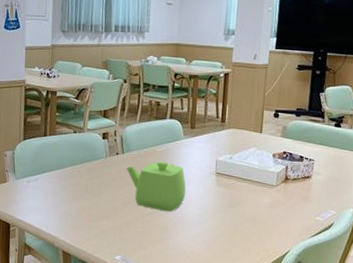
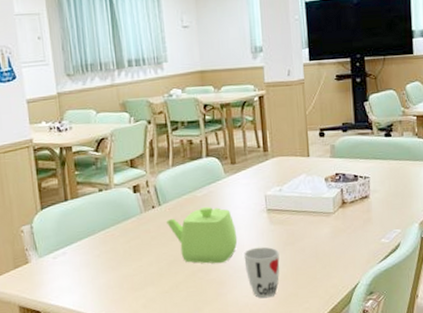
cup: none [189,203,221,249] -> present [244,246,280,299]

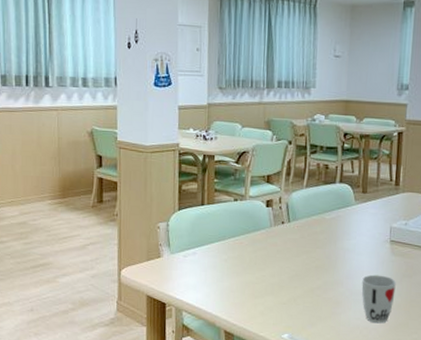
teapot: present [167,206,238,264] -> none [293,229,359,285]

